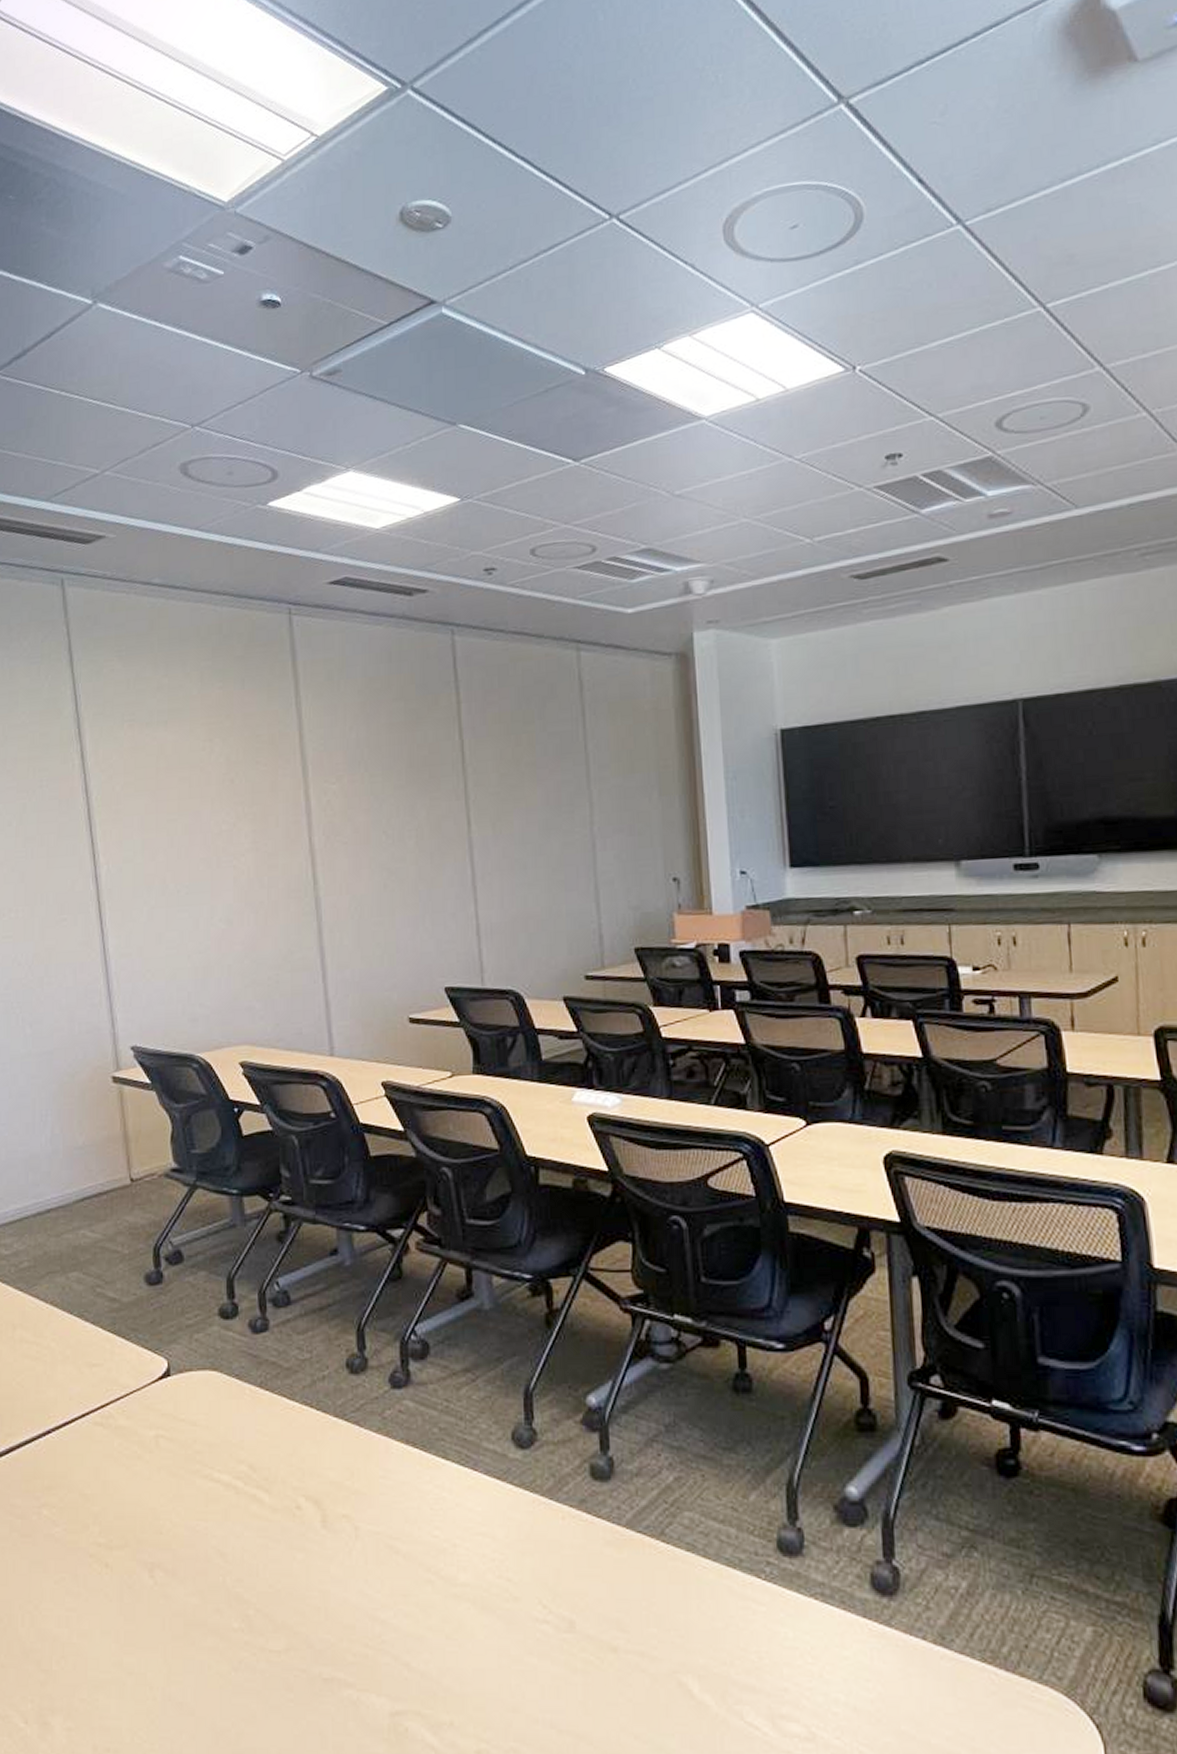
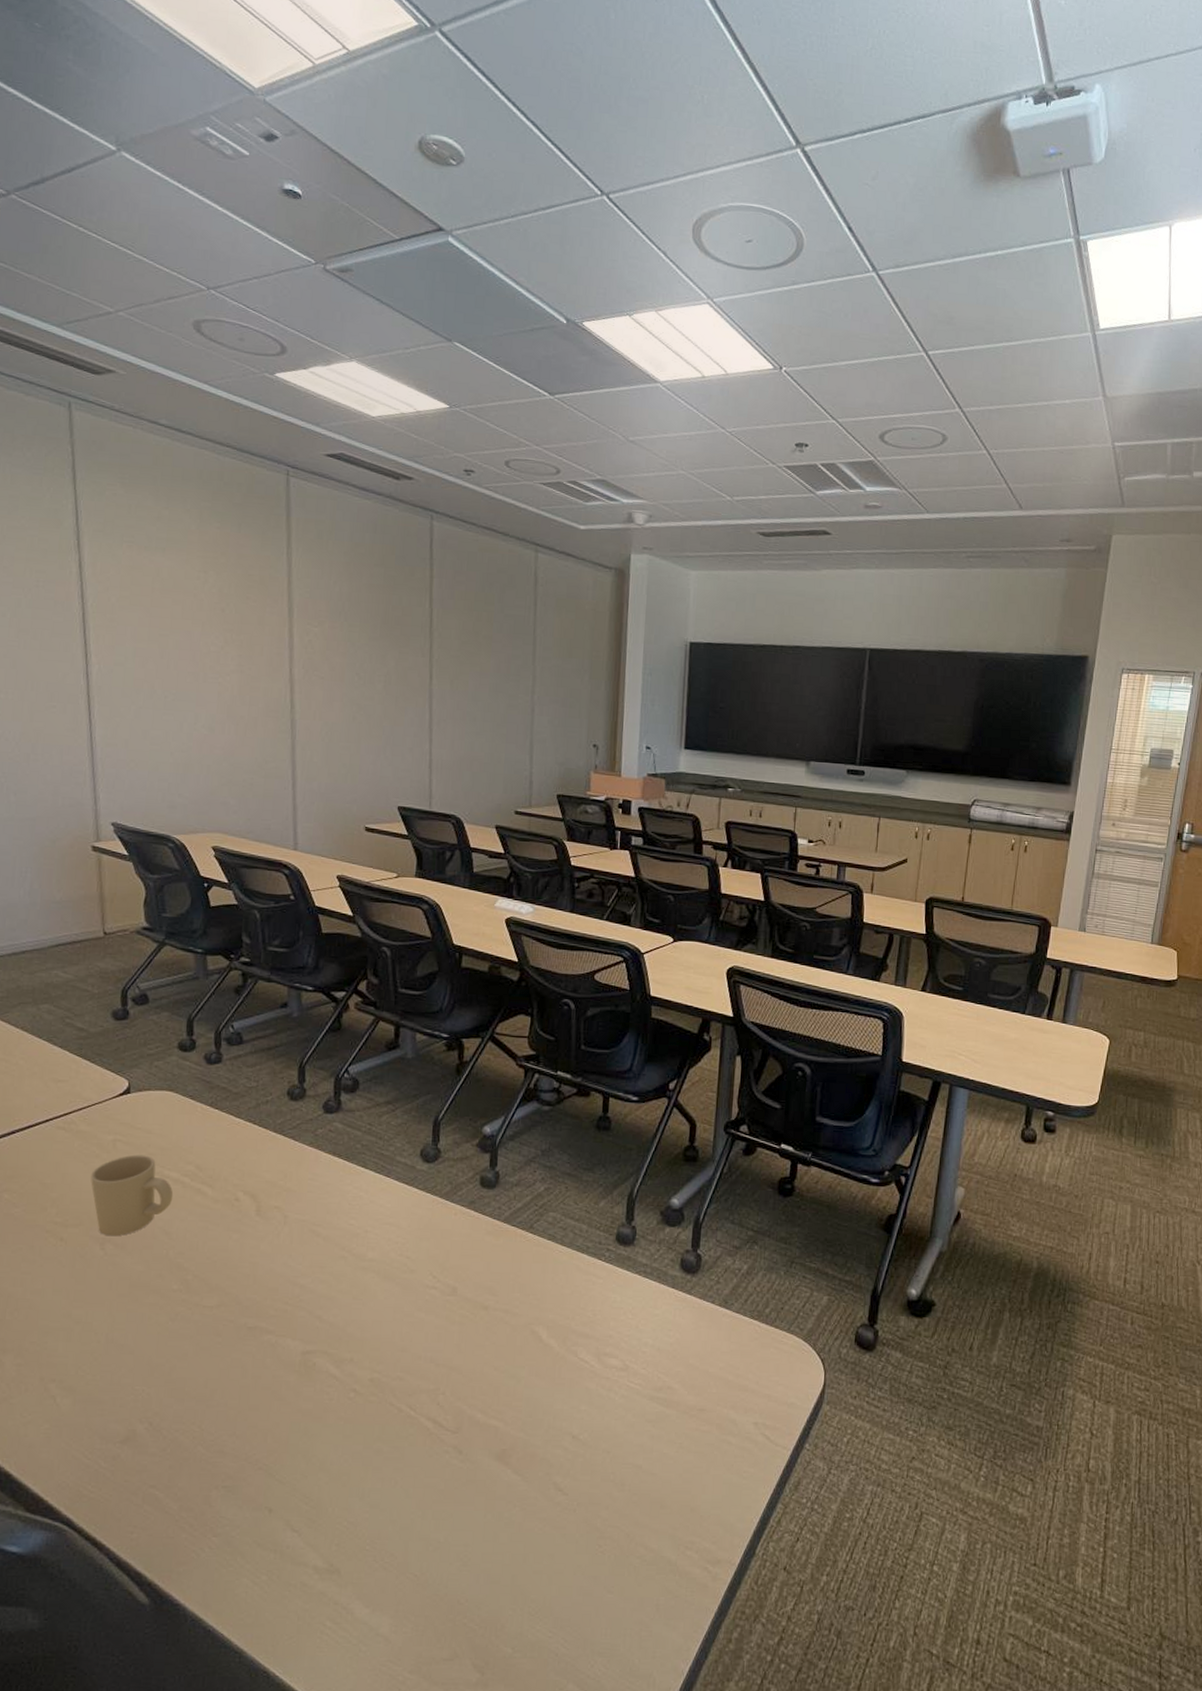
mug: none [134,1453,226,1560] -> present [91,1154,174,1237]

